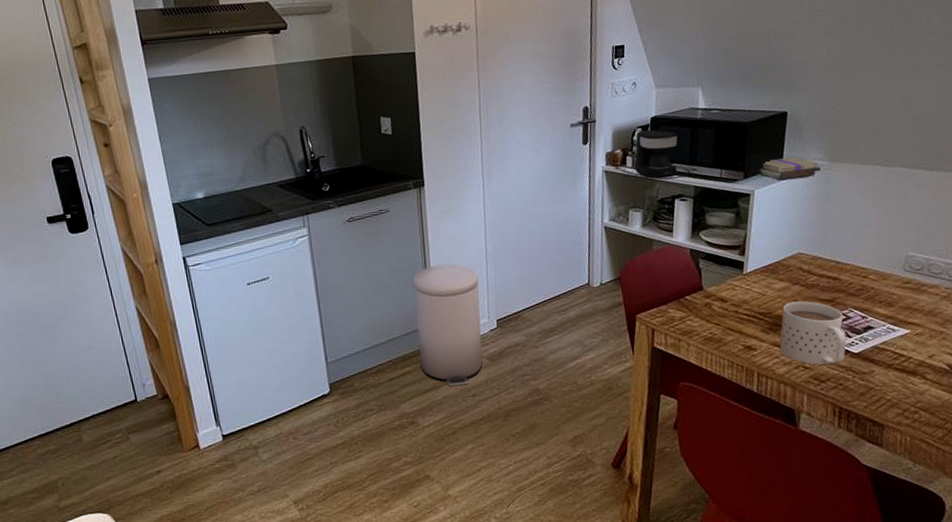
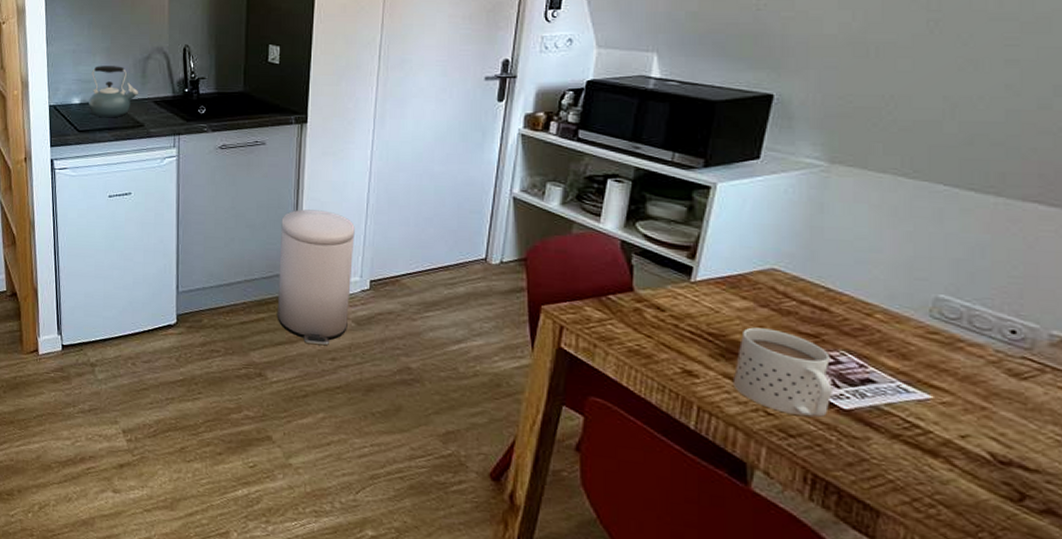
kettle: none [212,155,263,209] -> present [89,66,139,118]
coffee maker: present [614,129,690,180] -> none [534,94,632,155]
books: present [757,157,821,180] -> none [724,150,815,177]

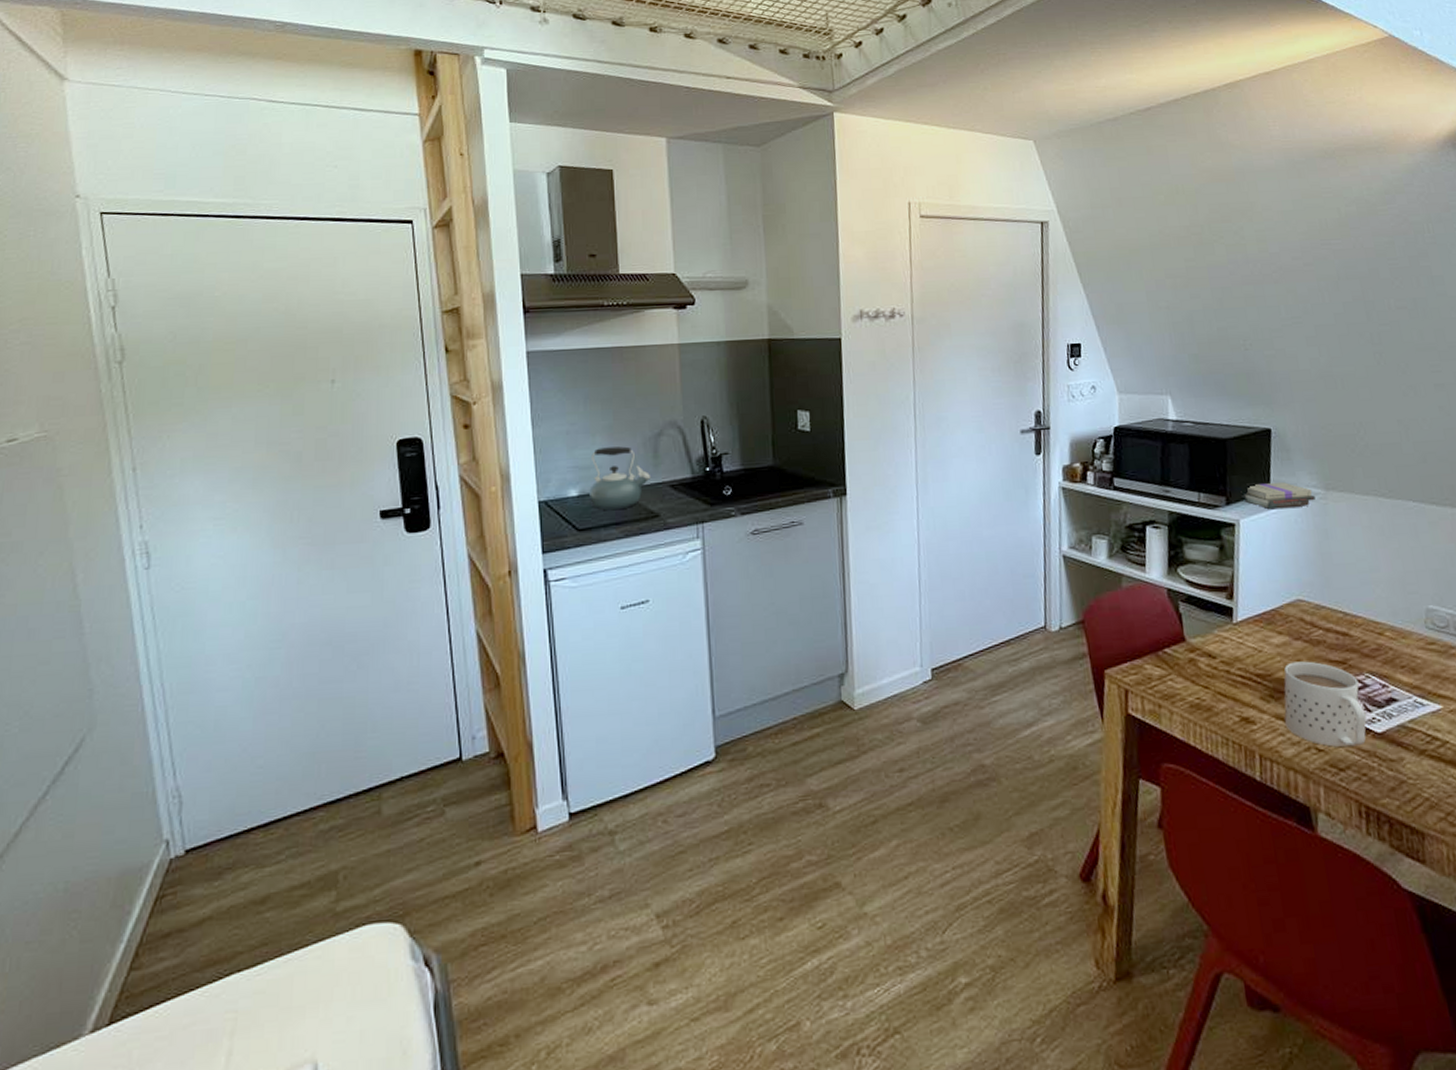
pedal bin: present [277,209,355,346] -> none [828,594,913,757]
books: none [724,150,815,177] -> present [1241,482,1316,509]

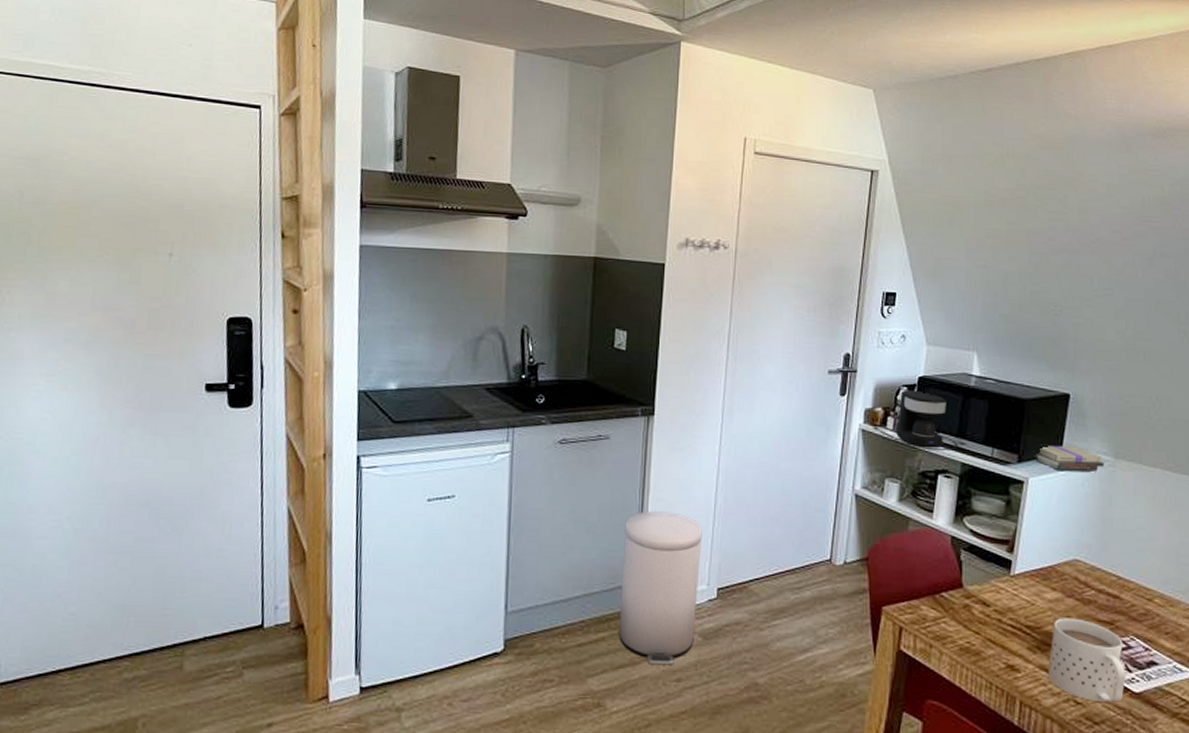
kettle: present [589,446,651,511] -> none [407,345,469,407]
pedal bin: none [828,594,913,757] -> present [618,511,702,665]
coffee maker: none [1073,441,1163,502] -> present [873,390,958,450]

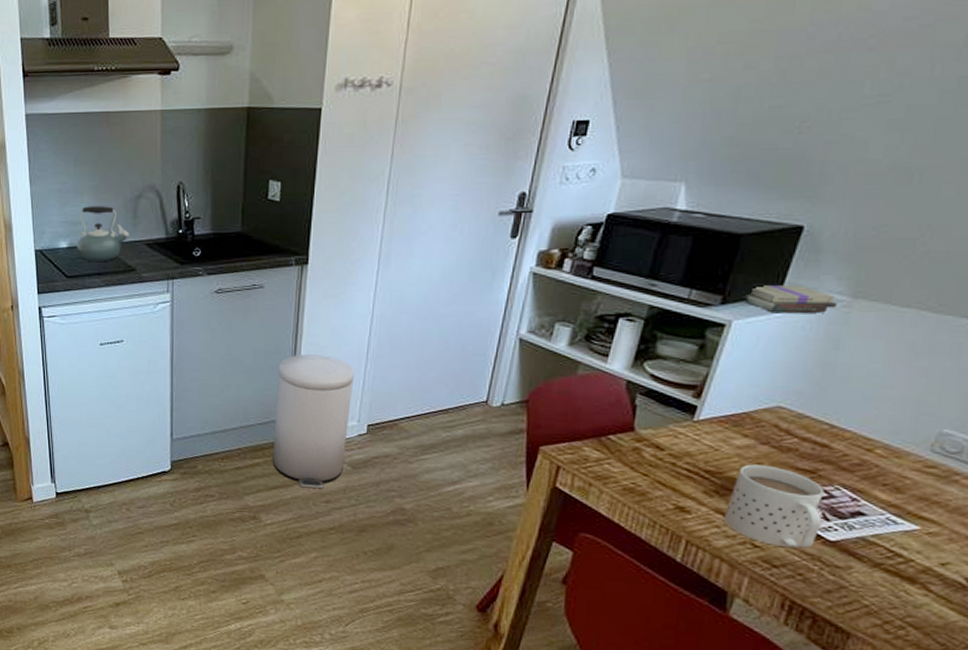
kettle: none [407,345,469,407] -> present [77,206,130,263]
coffee maker: present [873,390,958,450] -> none [546,229,648,293]

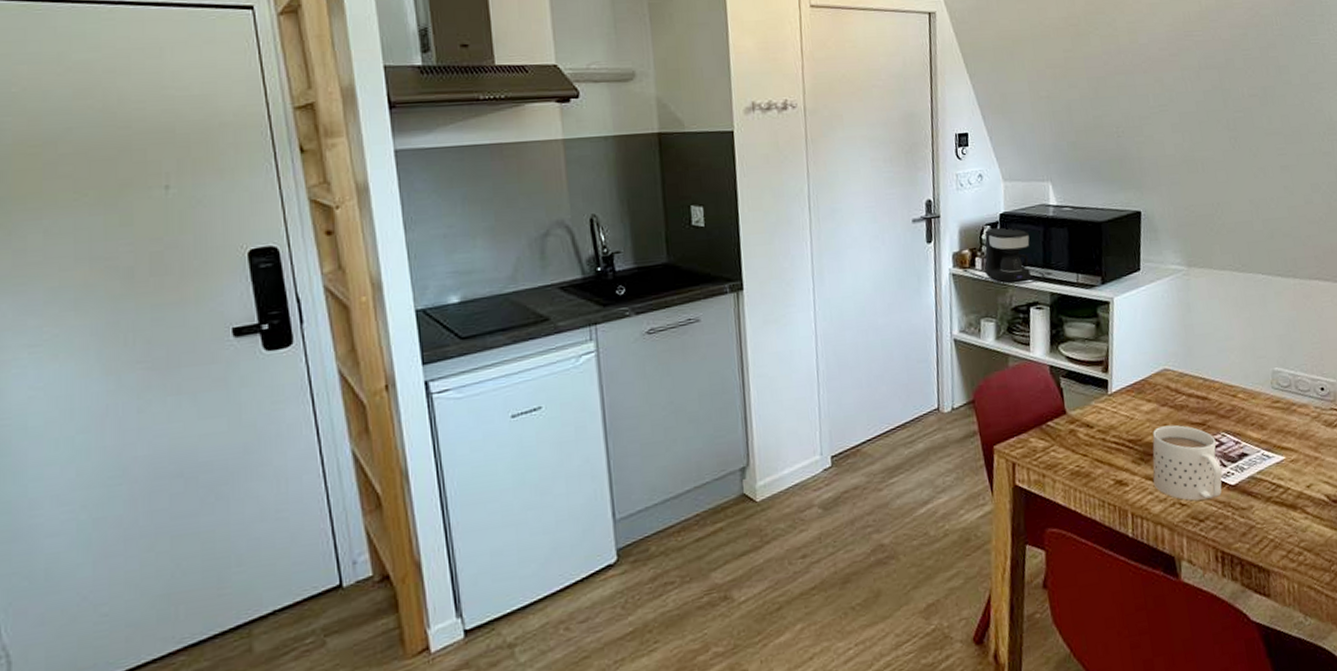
kettle: present [77,206,130,263] -> none [472,248,539,317]
pedal bin: present [272,354,354,489] -> none [728,386,815,547]
coffee maker: none [546,229,648,293] -> present [962,227,1045,285]
books: present [742,285,837,313] -> none [1114,261,1180,286]

